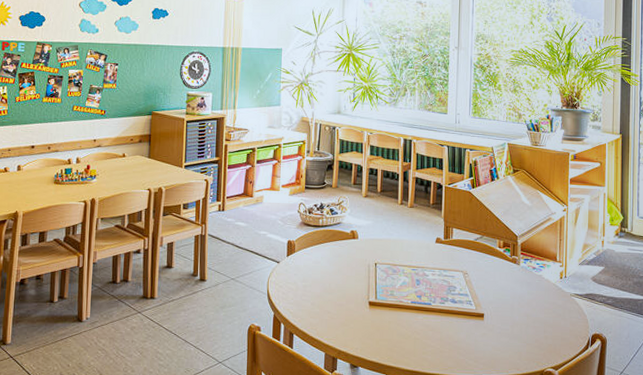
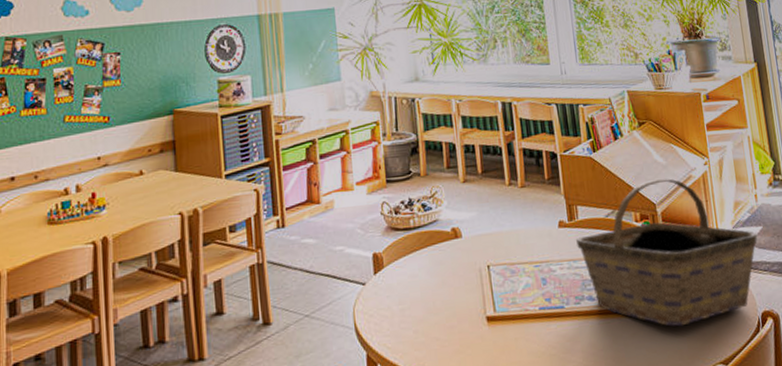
basket: none [448,217,598,334] -> present [576,179,757,327]

